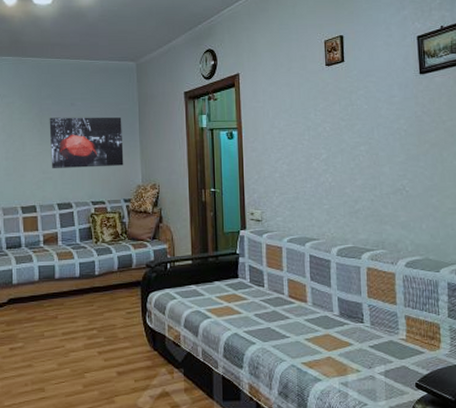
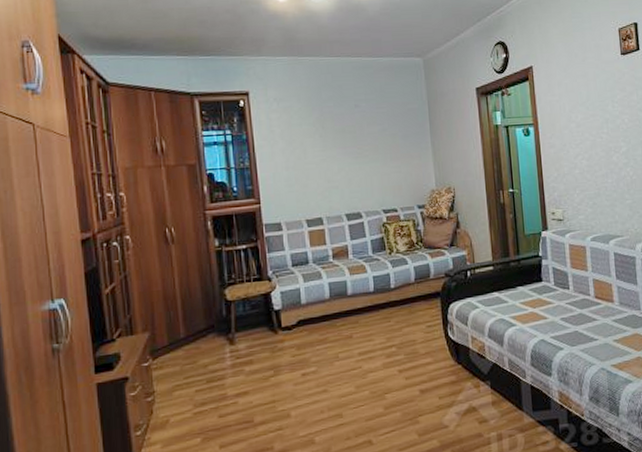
wall art: present [49,117,124,169] -> none [332,118,416,177]

